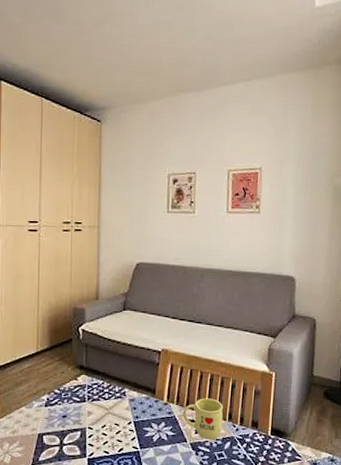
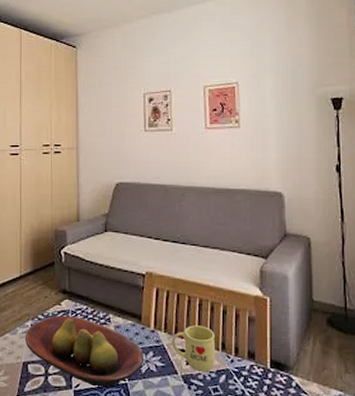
fruit bowl: none [40,390,156,455] -> present [24,315,143,387]

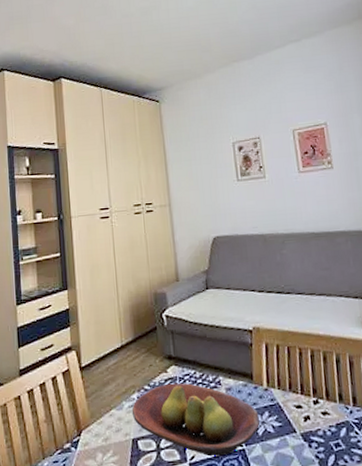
mug: present [172,325,216,372] -> none [287,378,334,427]

